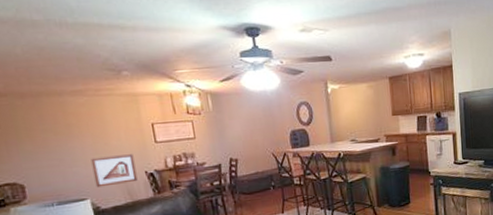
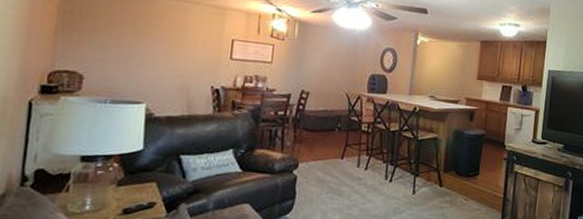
picture frame: present [90,154,138,188] -> none [156,62,205,95]

